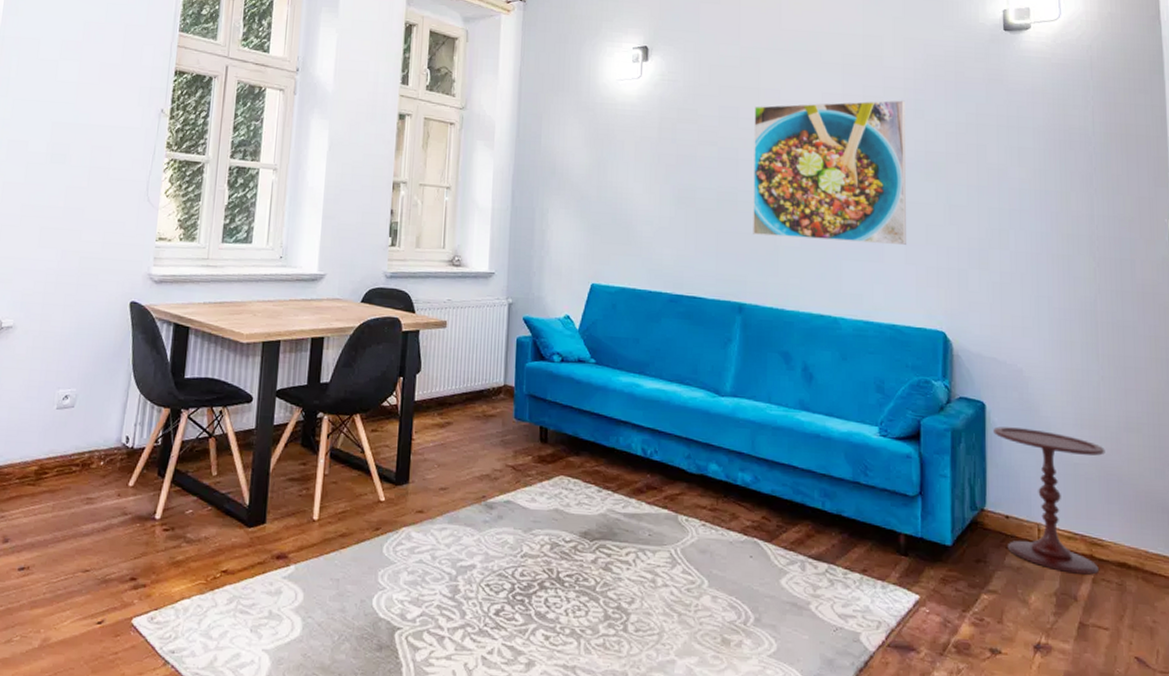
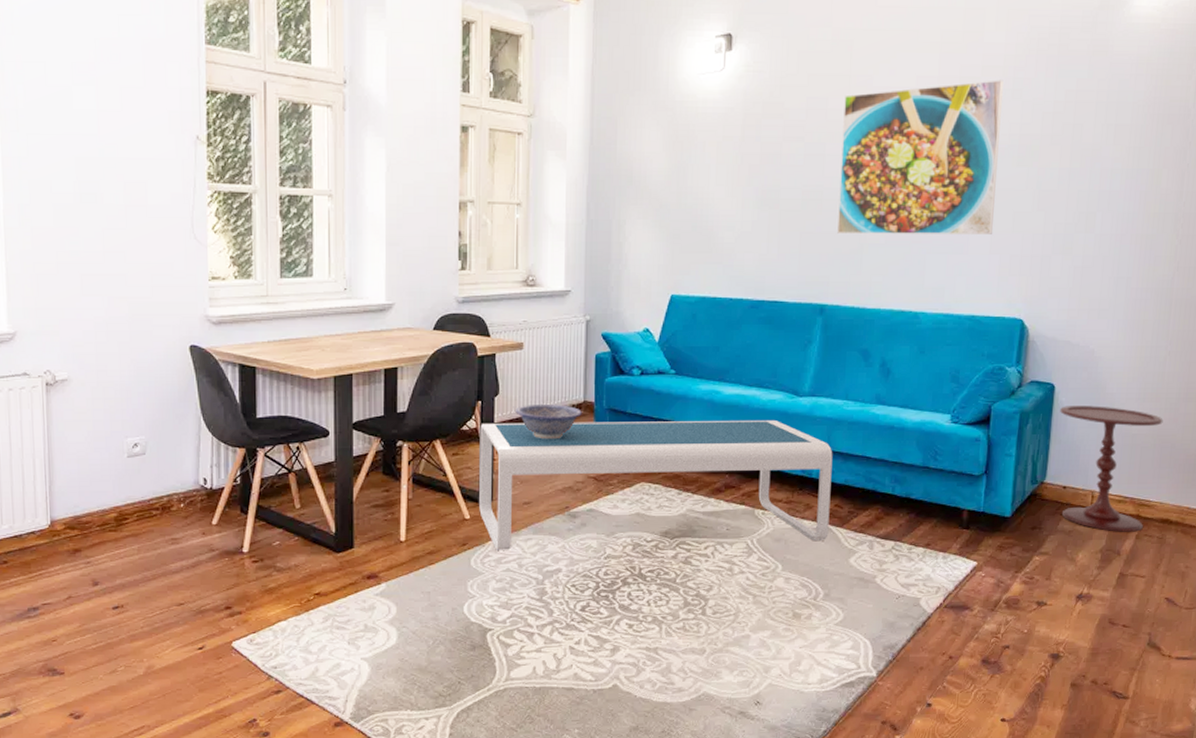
coffee table: none [395,400,758,556] -> present [479,421,833,550]
decorative bowl: none [436,384,502,423] -> present [515,403,582,440]

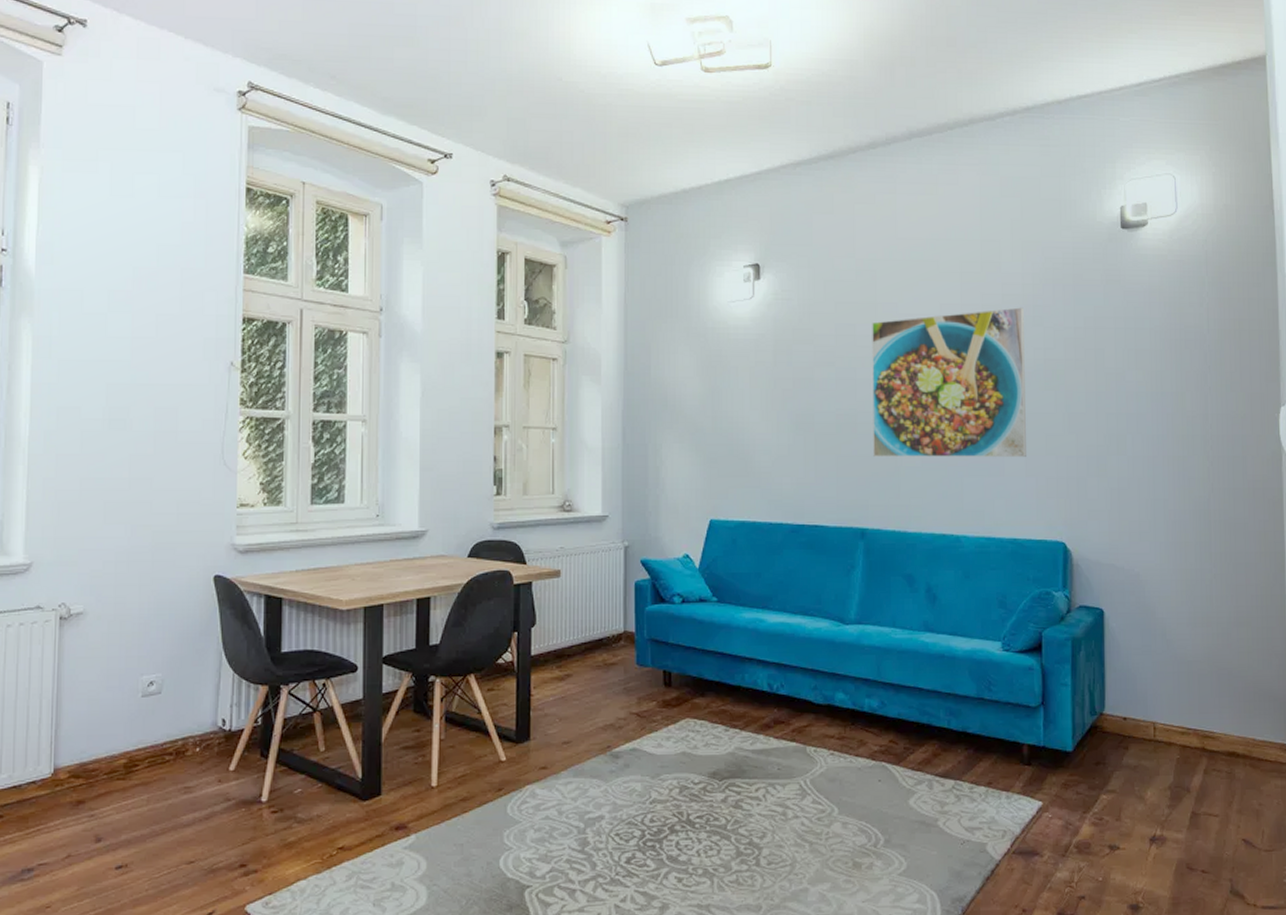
coffee table: present [479,421,833,550] -> none [516,650,885,796]
decorative bowl: present [515,403,582,440] -> none [553,634,622,673]
side table: present [1060,406,1163,532] -> none [1112,631,1217,767]

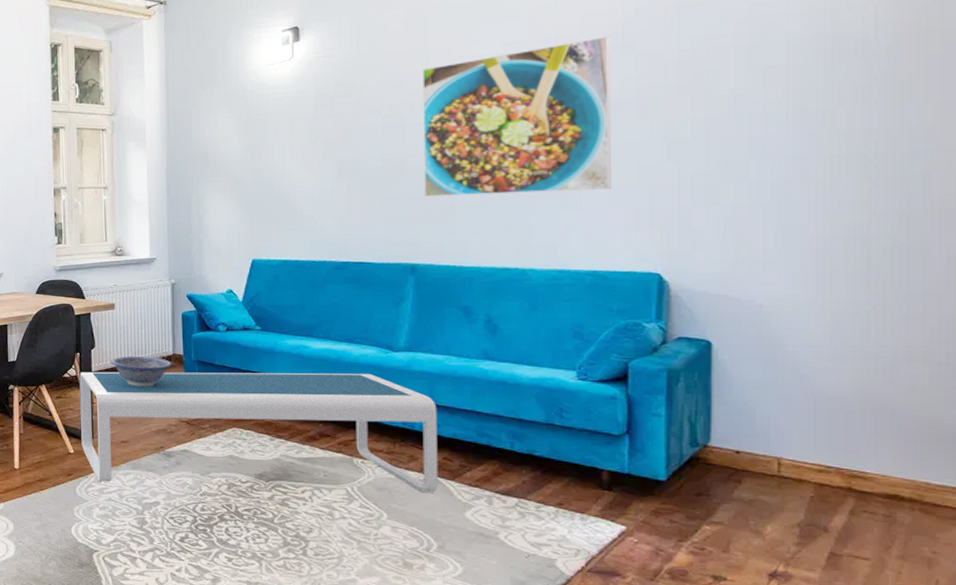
coffee table: none [516,650,885,796] -> present [79,371,438,492]
decorative bowl: none [553,634,622,673] -> present [110,355,172,387]

